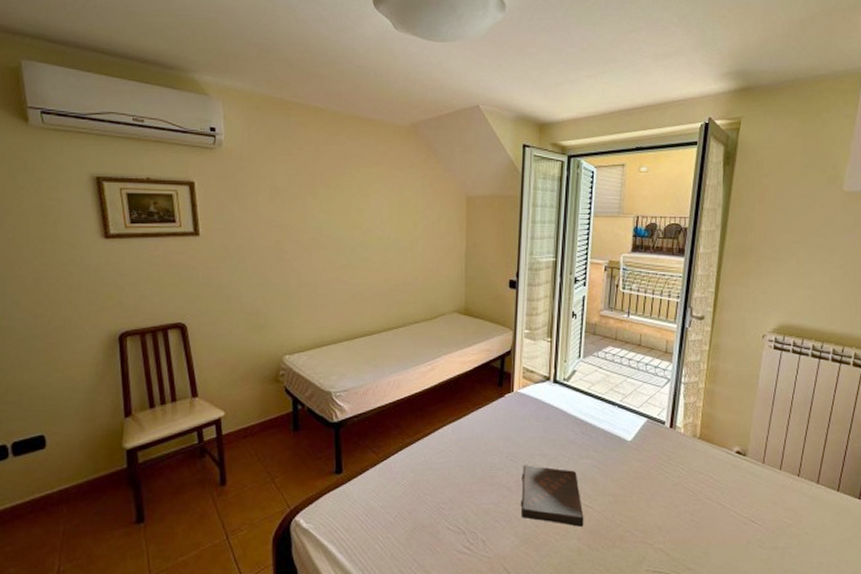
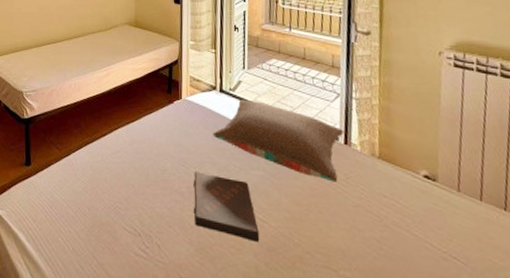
pillow: none [544,389,671,464] -> present [213,99,344,183]

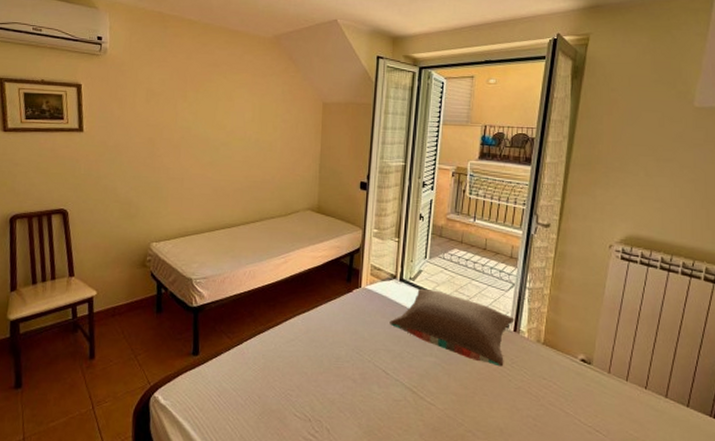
book: present [193,171,260,242] -> none [364,359,426,423]

